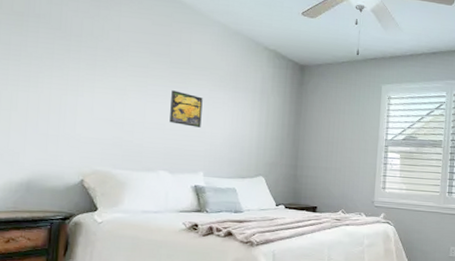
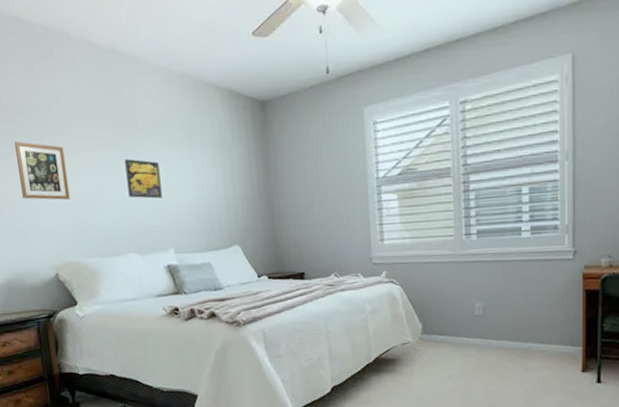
picture frame: none [63,57,115,116] -> present [15,141,70,200]

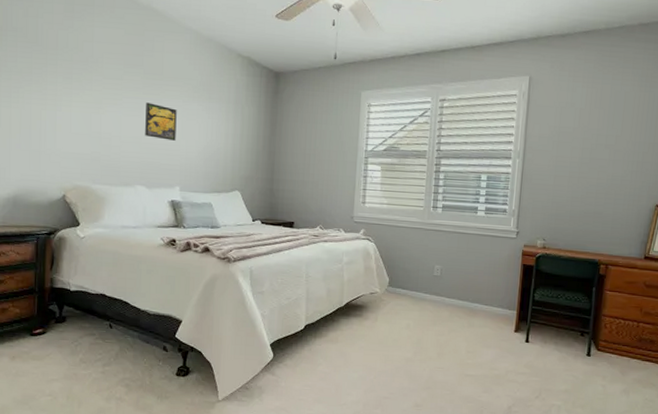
picture frame: present [15,141,70,200] -> none [43,71,90,130]

